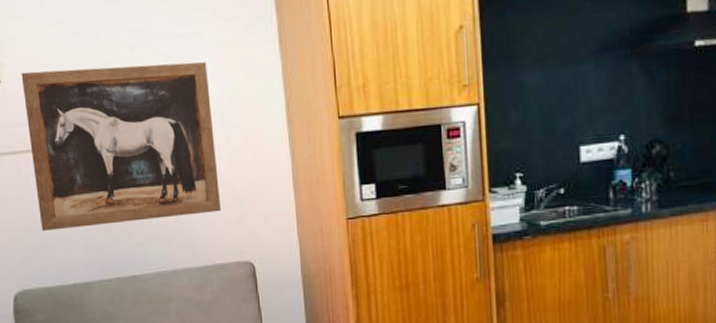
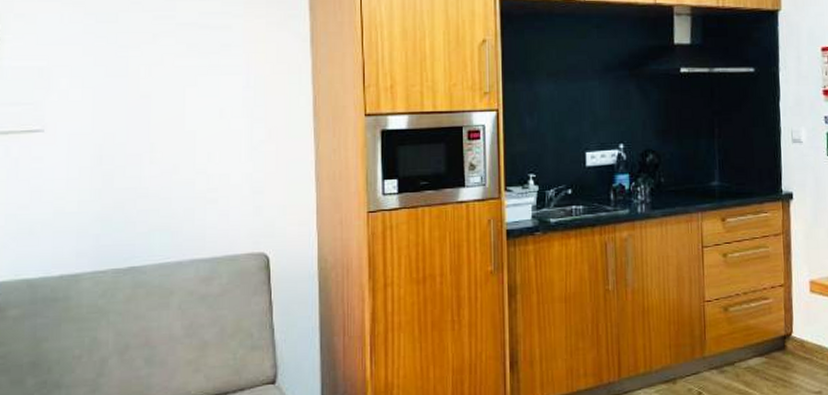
wall art: present [21,62,222,231] -> none [23,50,238,217]

